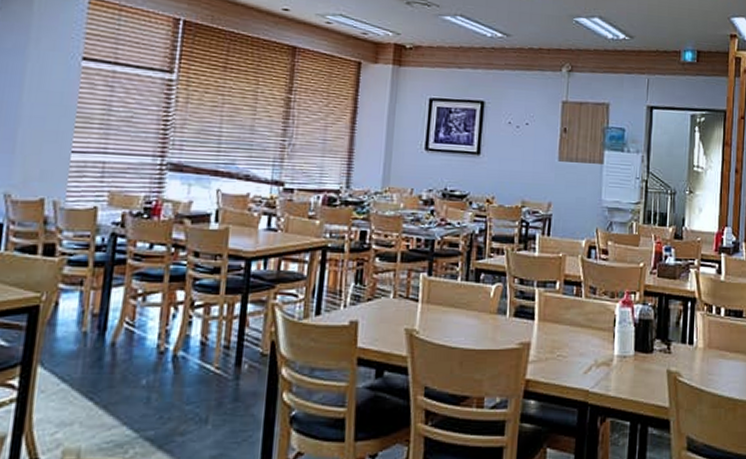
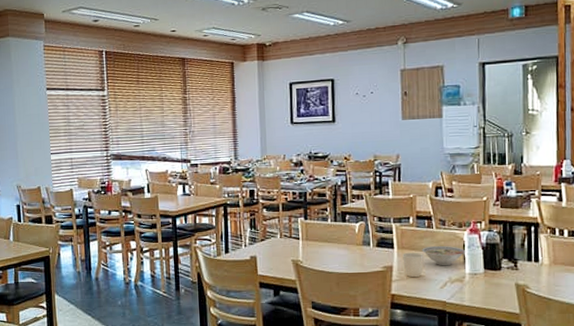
cup: none [543,326,568,359] -> present [403,252,424,278]
soup bowl: none [567,318,617,345] -> present [422,245,466,266]

